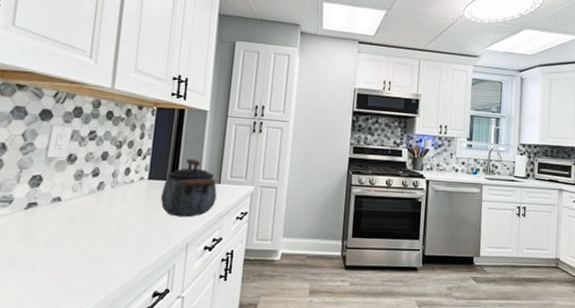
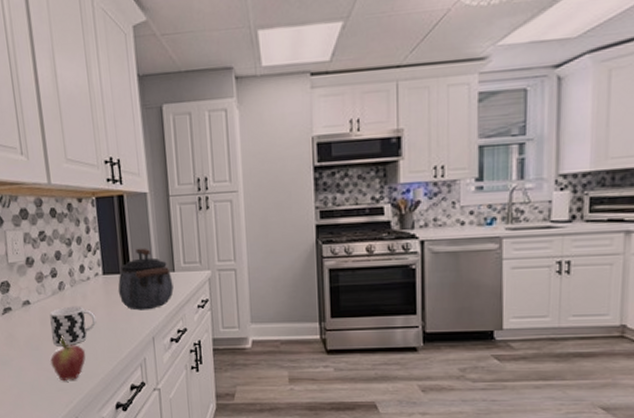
fruit: none [68,234,112,285] -> present [50,333,86,382]
cup: none [77,206,132,248] -> present [49,305,97,346]

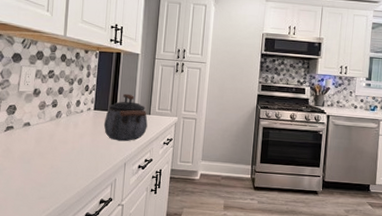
cup: present [49,305,97,346] -> none [43,131,82,162]
fruit: present [50,333,86,382] -> none [37,152,69,192]

